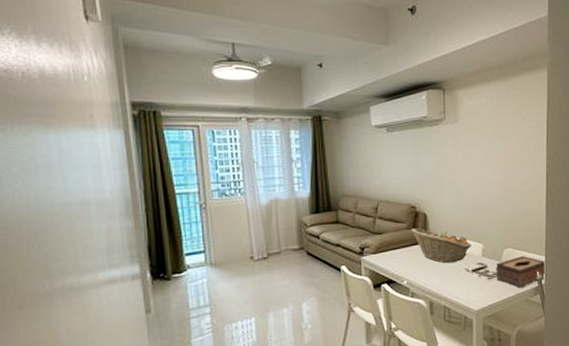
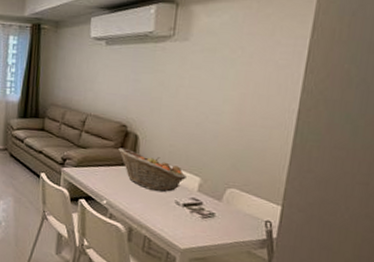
tissue box: present [495,256,547,289] -> none [212,200,281,237]

